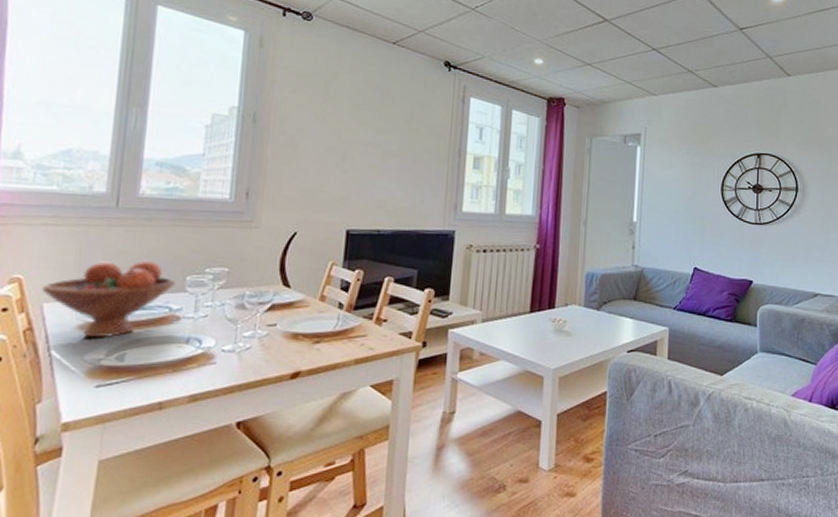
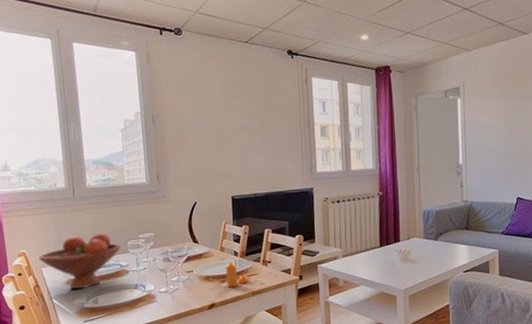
pepper shaker: none [321,317,354,352] -> present [225,262,249,288]

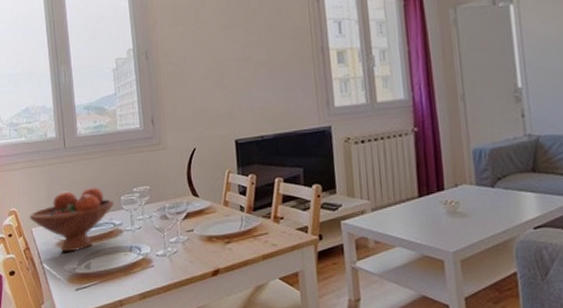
pepper shaker: present [225,262,249,288] -> none [230,219,259,250]

